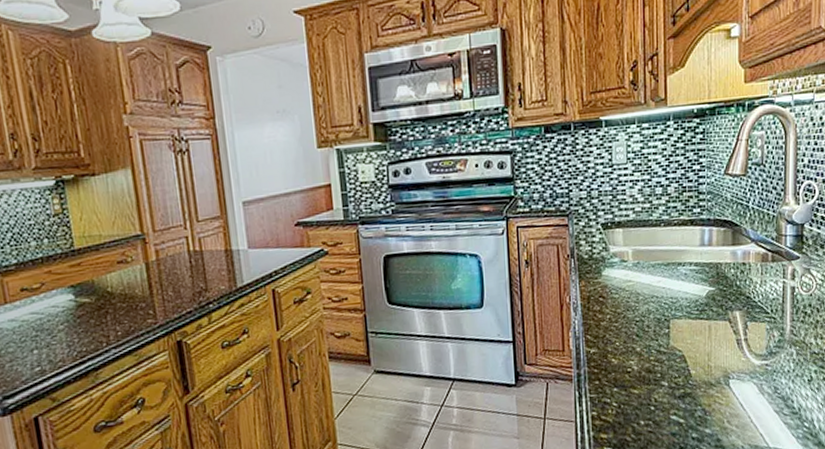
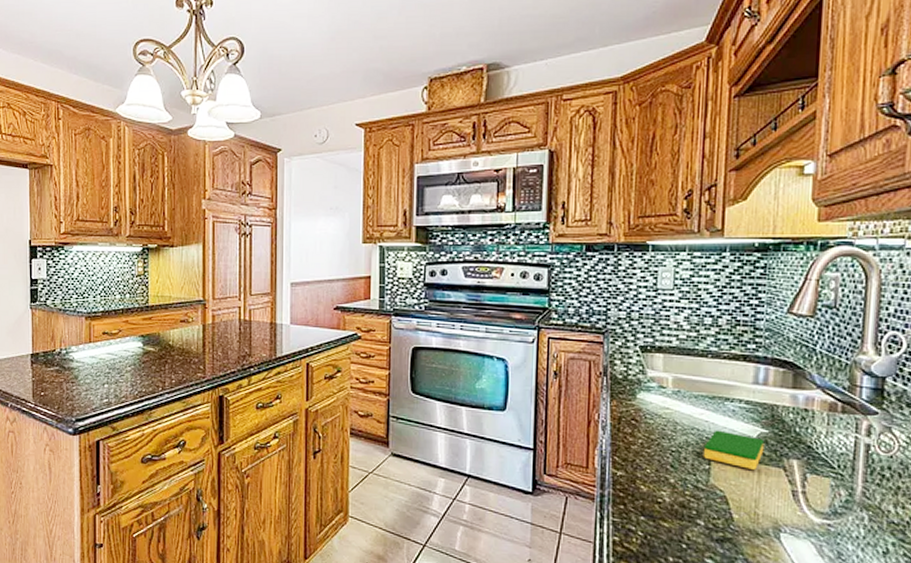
dish sponge: none [662,294,713,327] -> present [703,430,765,469]

